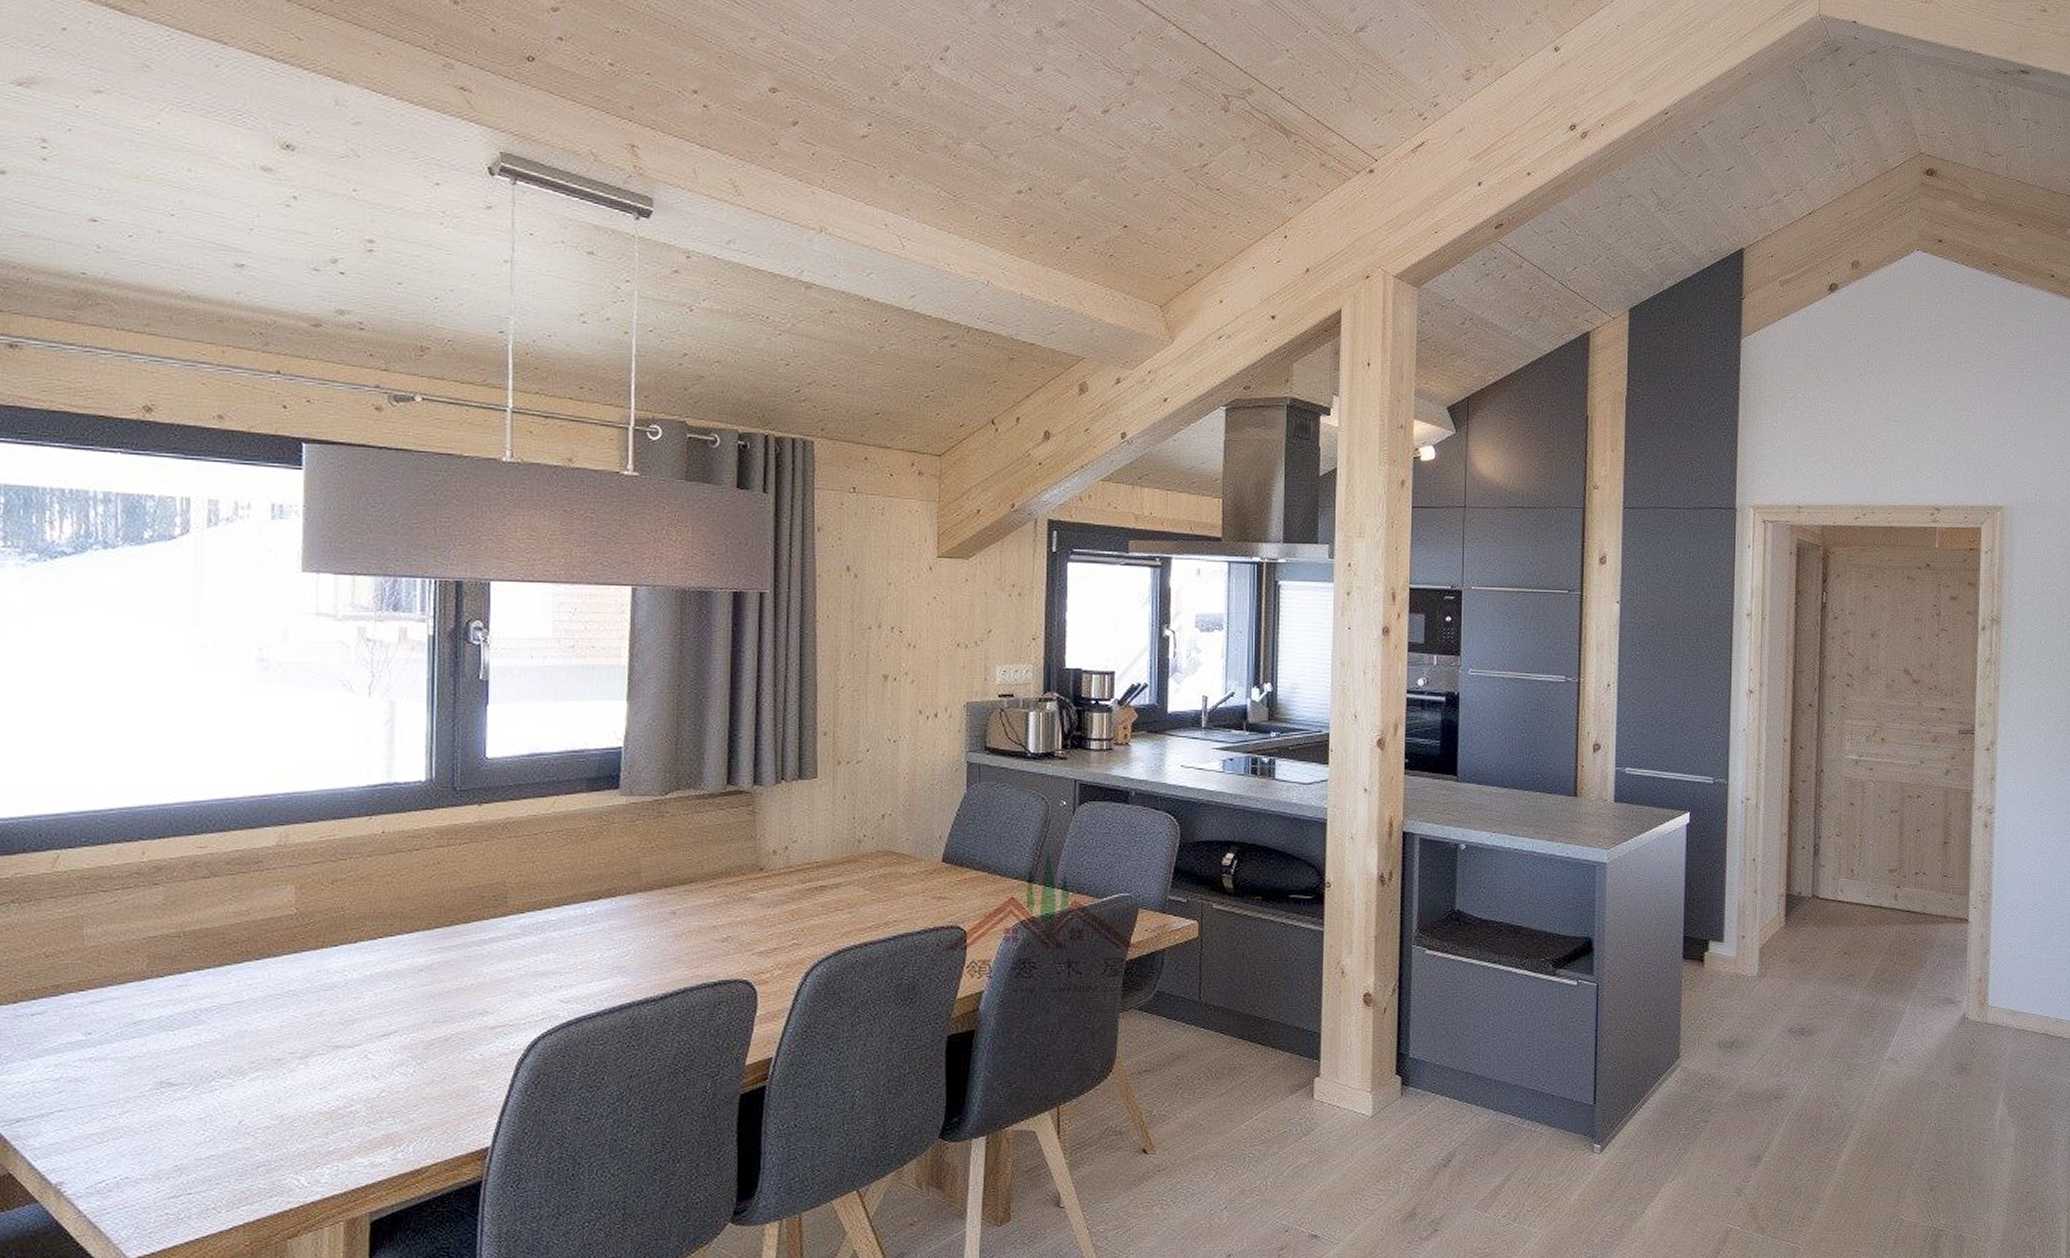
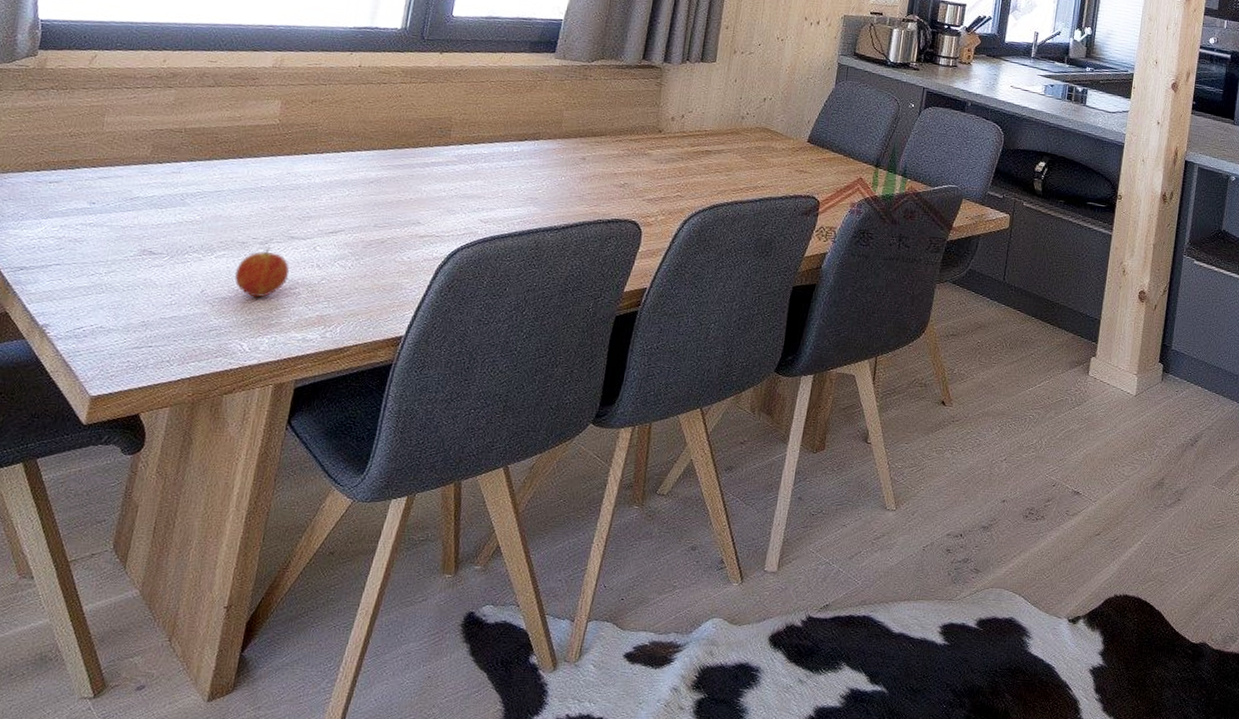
fruit: none [276,1060,341,1122] -> present [235,246,290,298]

